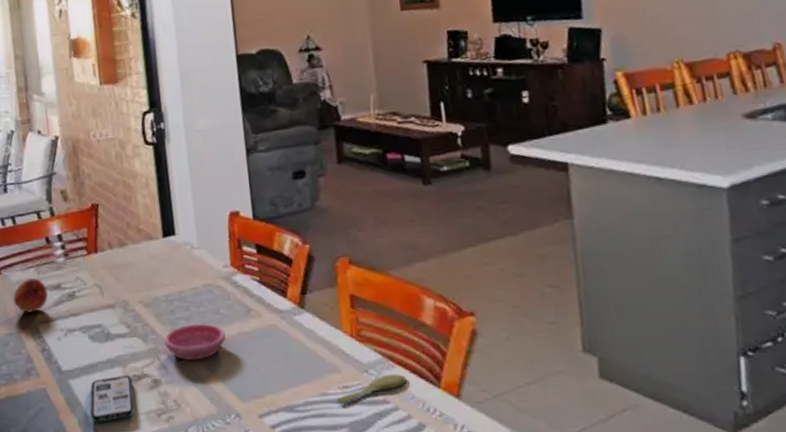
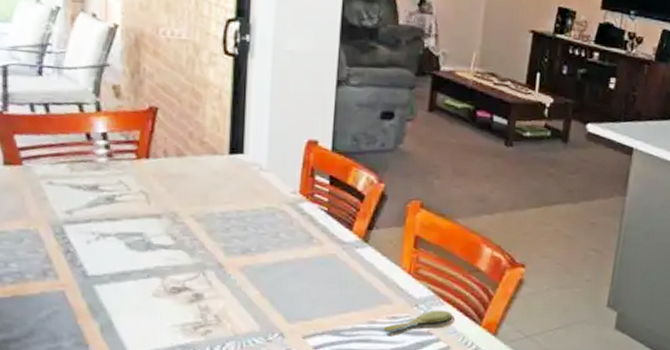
fruit: present [13,277,48,313] -> none [35,173,80,211]
smartphone: present [89,375,136,423] -> none [115,286,171,331]
saucer: present [163,324,226,361] -> none [212,244,282,280]

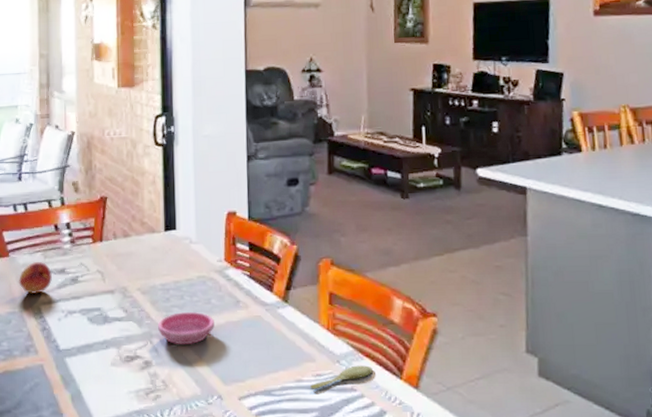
fruit: none [35,173,80,211] -> present [19,261,52,294]
saucer: none [212,244,282,280] -> present [157,312,214,345]

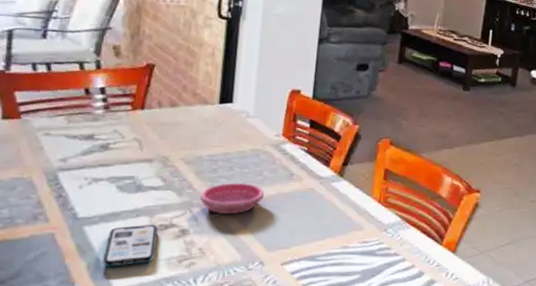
fruit: present [19,261,52,294] -> none [31,125,76,159]
smartphone: none [82,355,126,399] -> present [101,224,158,267]
spoon: present [309,365,373,389] -> none [355,233,417,255]

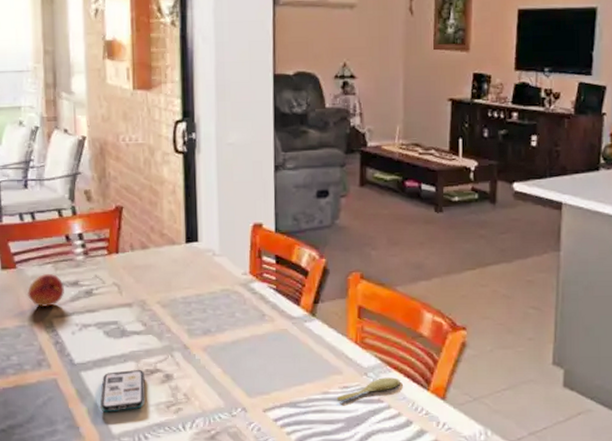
fruit: none [31,125,76,159] -> present [28,273,64,307]
saucer: present [199,183,264,215] -> none [178,326,239,359]
spoon: none [355,233,417,255] -> present [336,377,400,401]

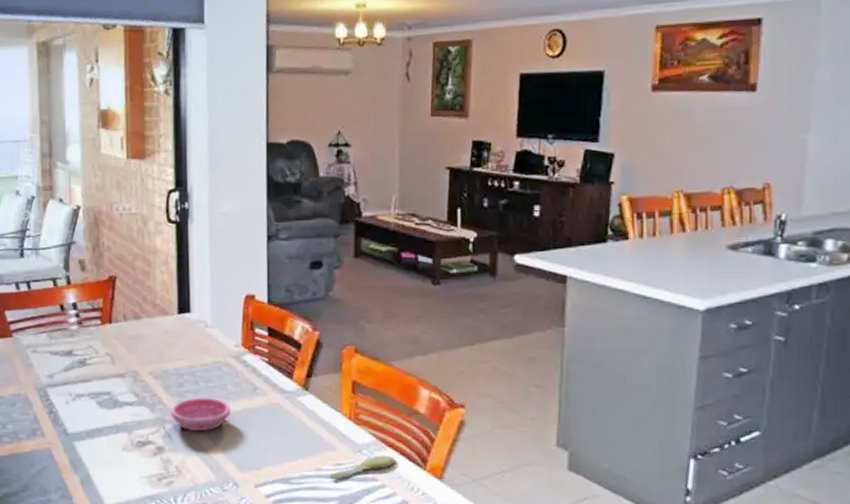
fruit: present [28,273,64,307] -> none [23,342,58,376]
smartphone: present [99,369,146,412] -> none [92,440,138,483]
saucer: none [178,326,239,359] -> present [170,398,231,432]

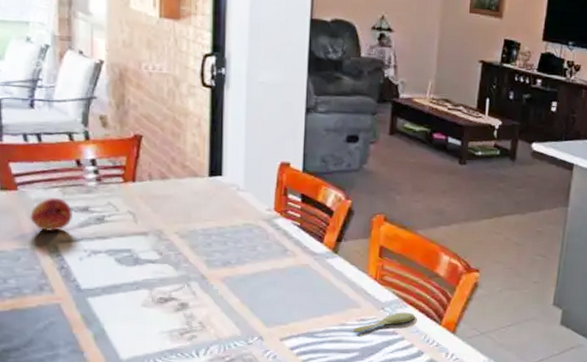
fruit: none [23,342,58,376] -> present [30,197,72,231]
saucer: present [170,398,231,432] -> none [196,258,259,289]

